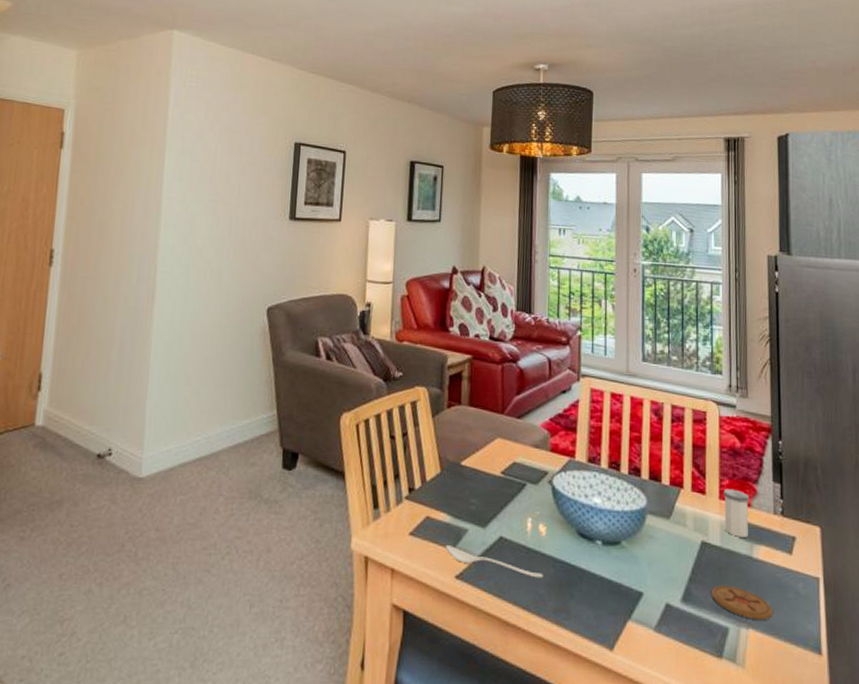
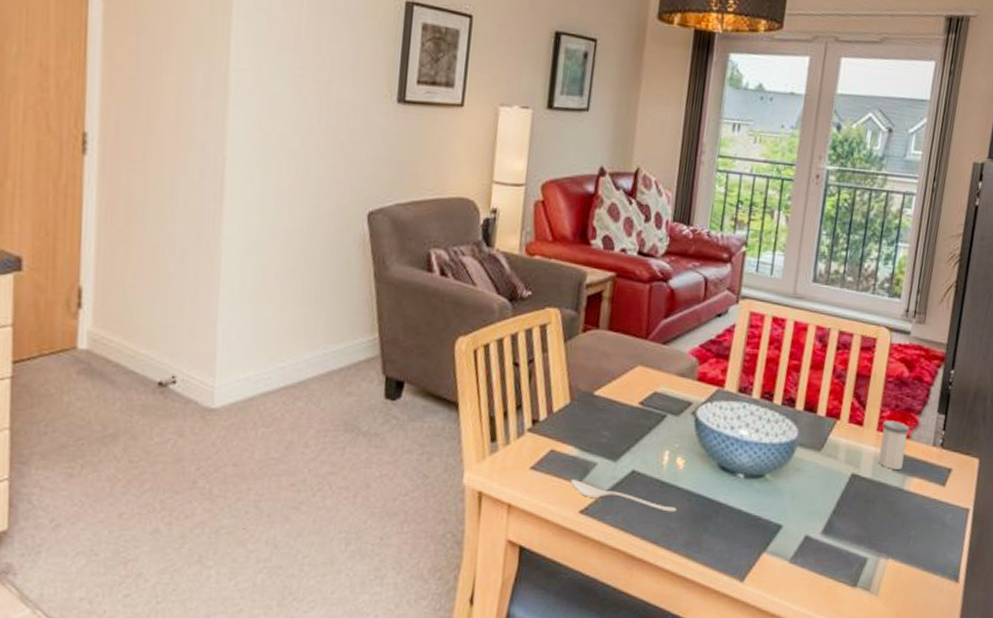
coaster: present [712,585,773,620] -> none [854,517,916,550]

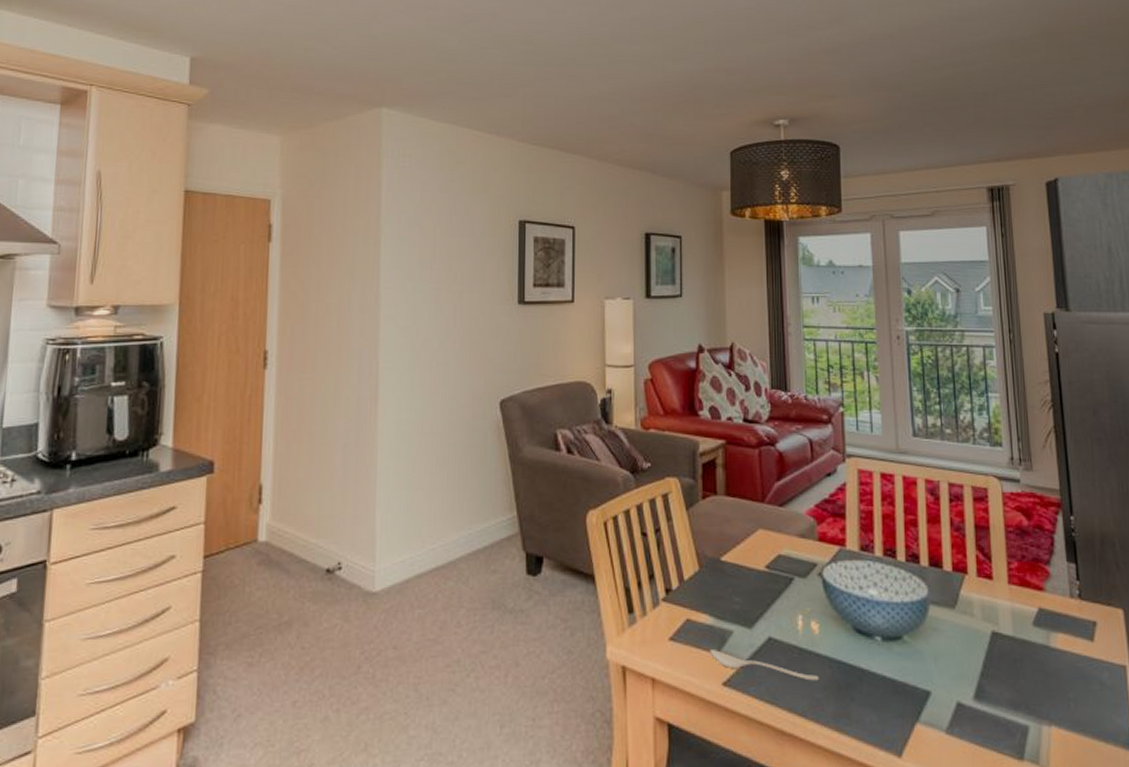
salt shaker: present [878,420,910,470] -> none [1012,572,1043,625]

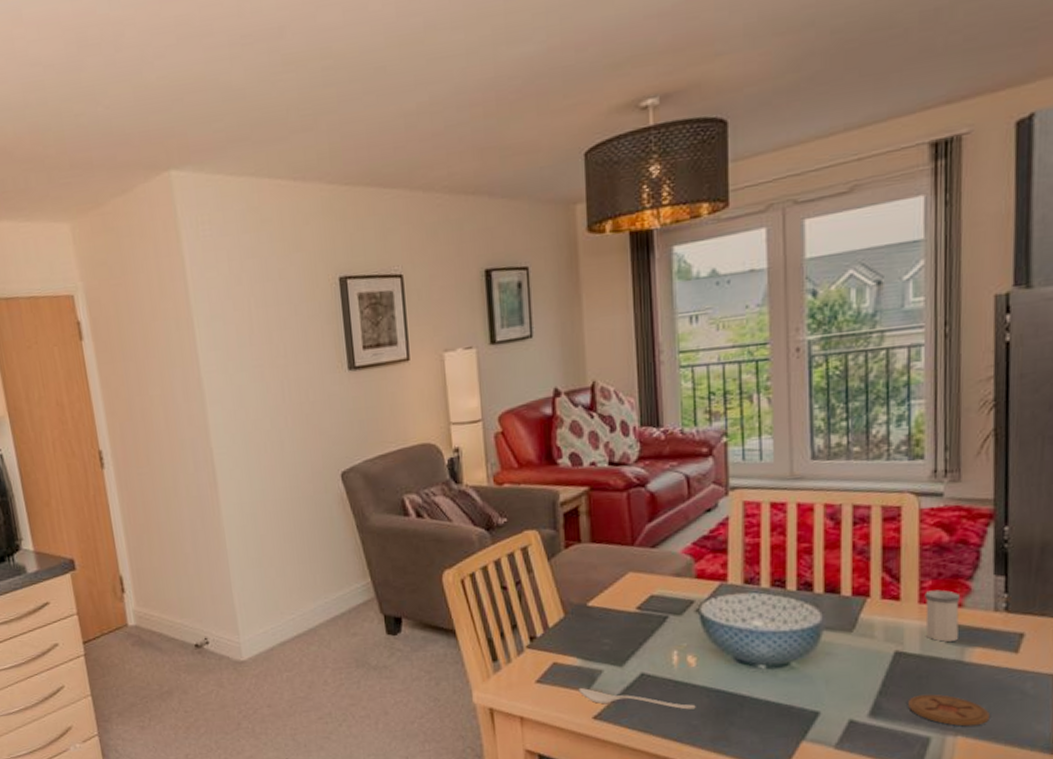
coaster: none [1007,679,1077,716] -> present [908,694,990,726]
salt shaker: none [1012,572,1043,625] -> present [924,589,961,642]

